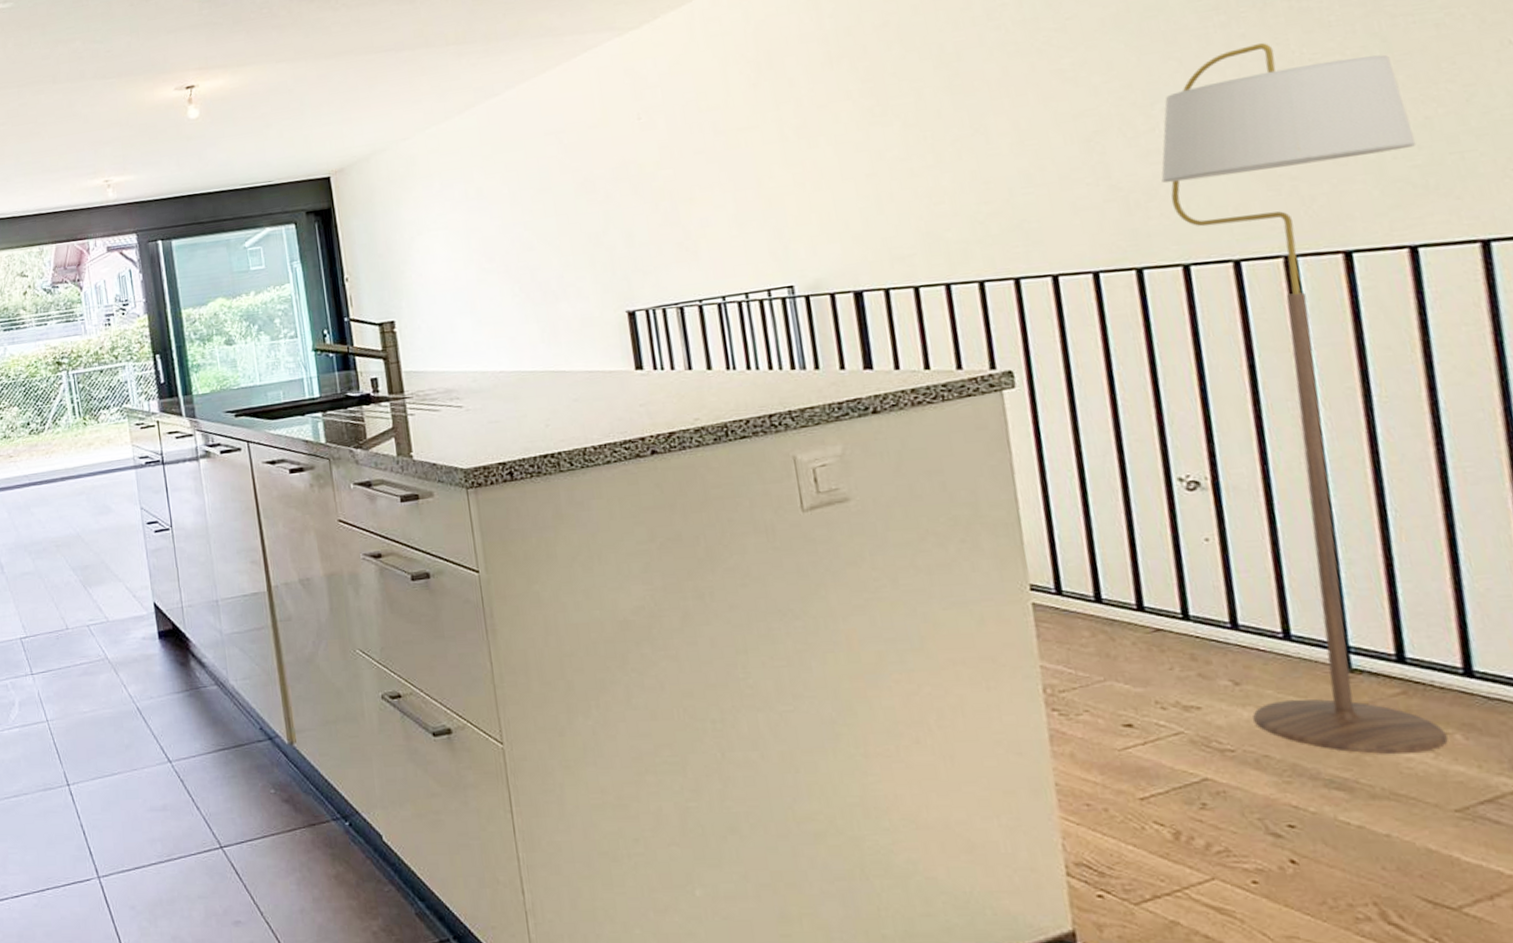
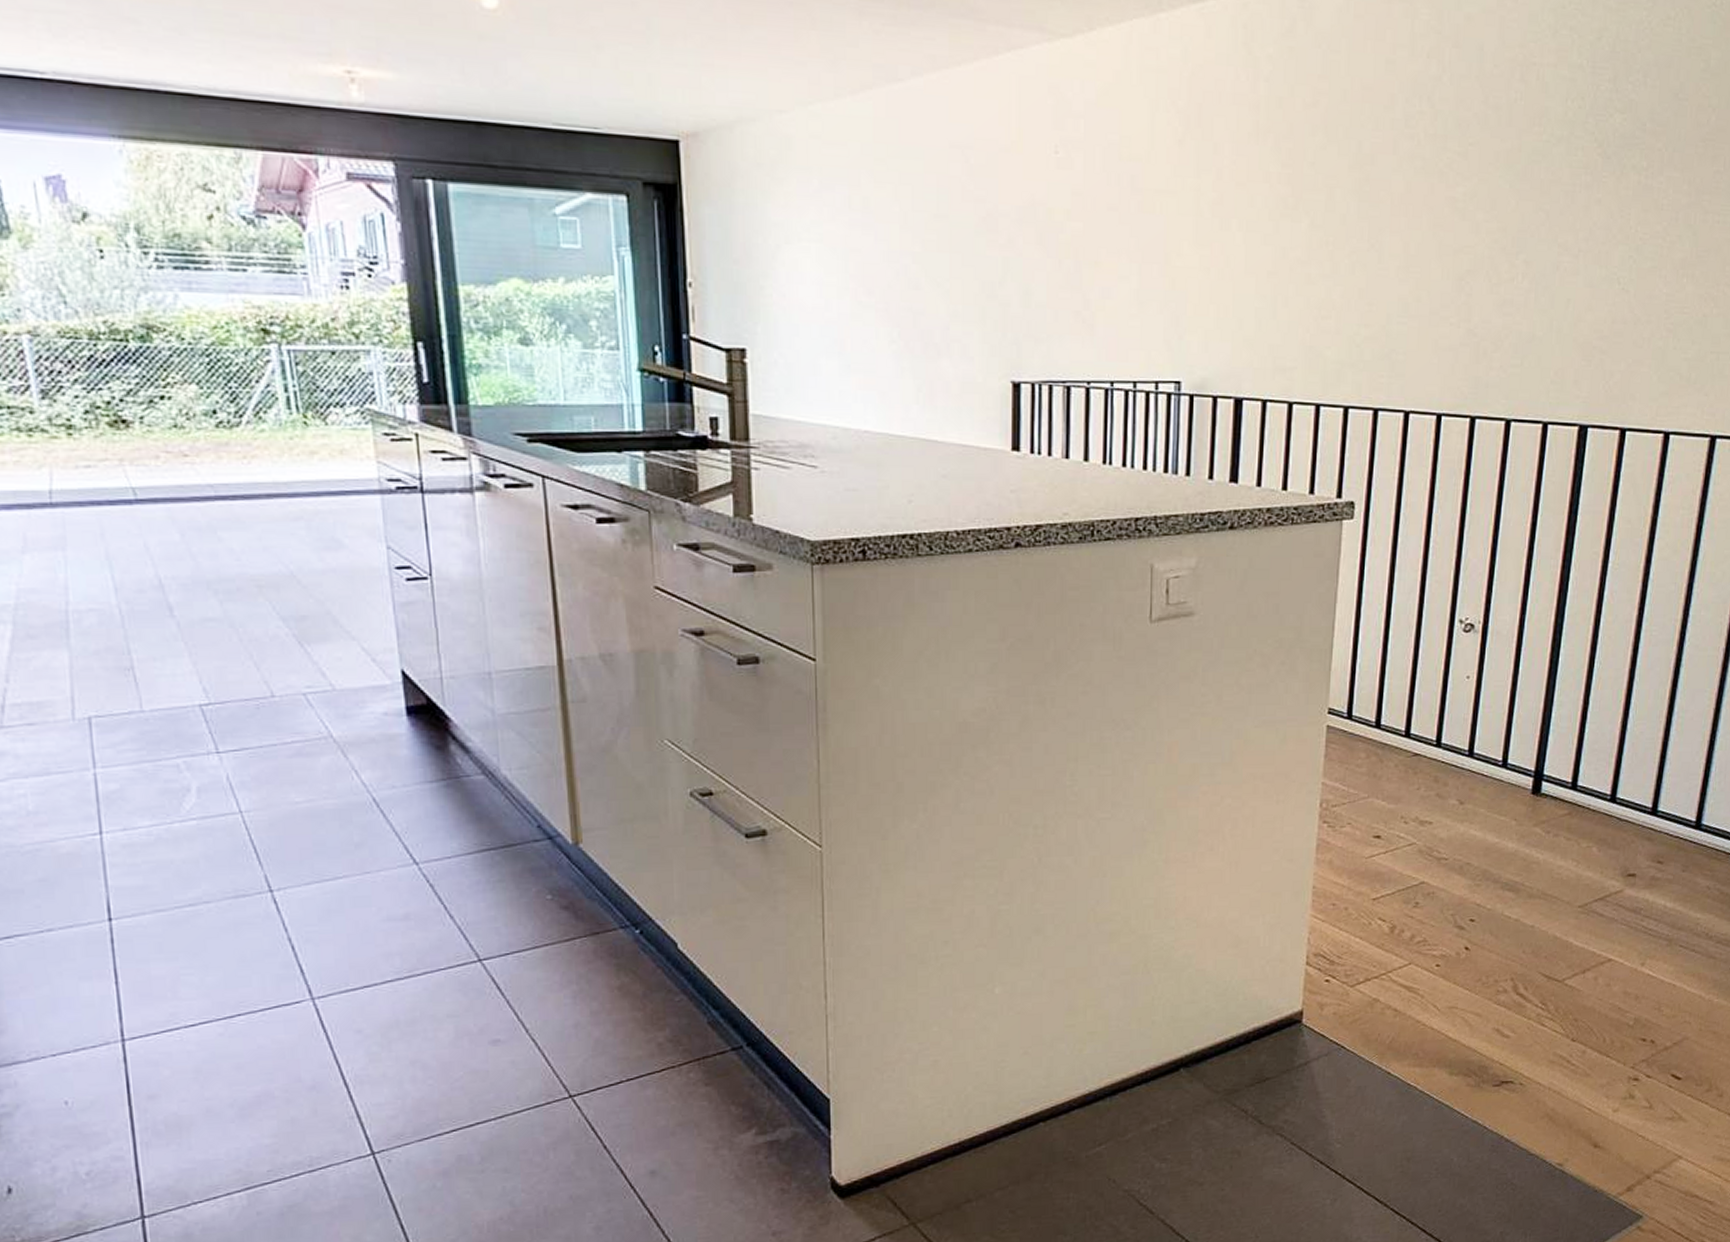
floor lamp: present [1161,43,1448,755] -> none [1466,212,1694,863]

